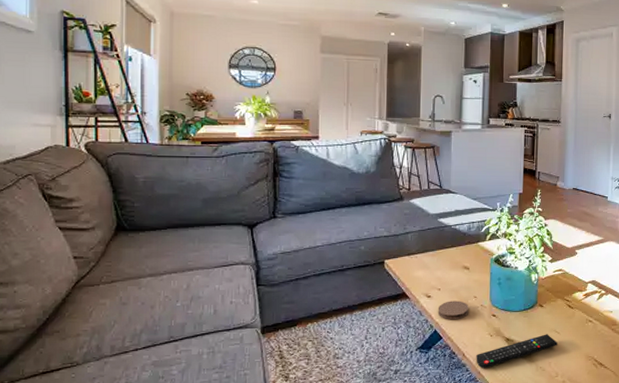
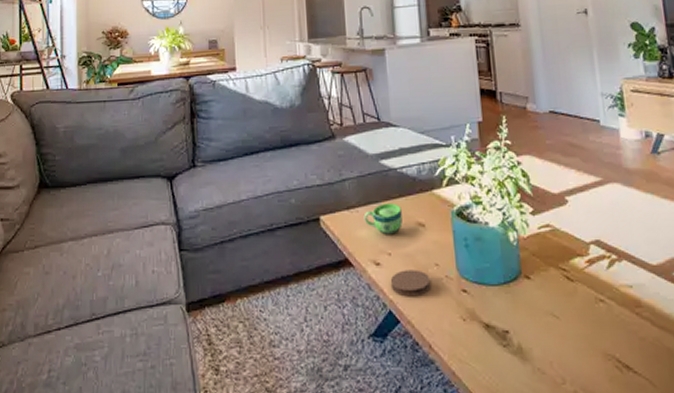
cup: none [421,252,452,275] -> present [363,204,403,235]
remote control: present [476,334,557,369] -> none [447,319,558,368]

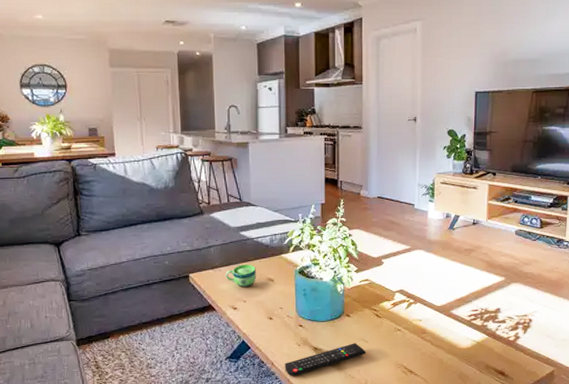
coaster: present [390,269,431,297] -> none [244,312,276,331]
remote control: none [447,319,558,368] -> present [285,343,366,377]

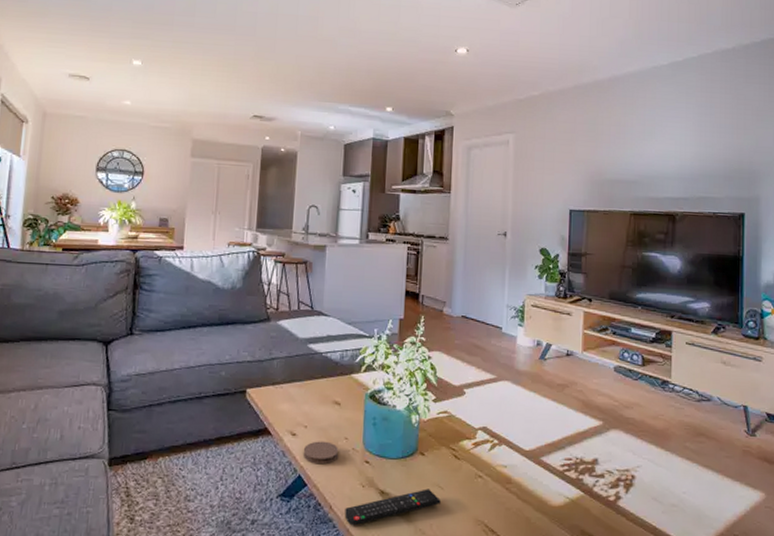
cup: present [225,265,256,288] -> none [286,383,322,410]
coaster: none [244,312,276,331] -> present [303,441,339,465]

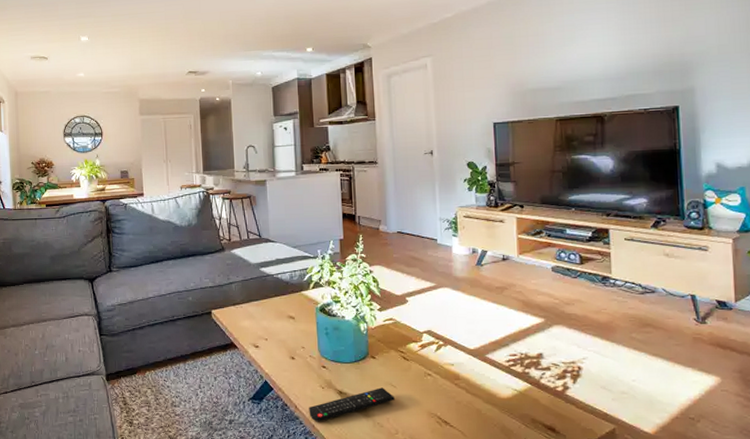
coaster: present [303,441,339,465] -> none [266,351,298,371]

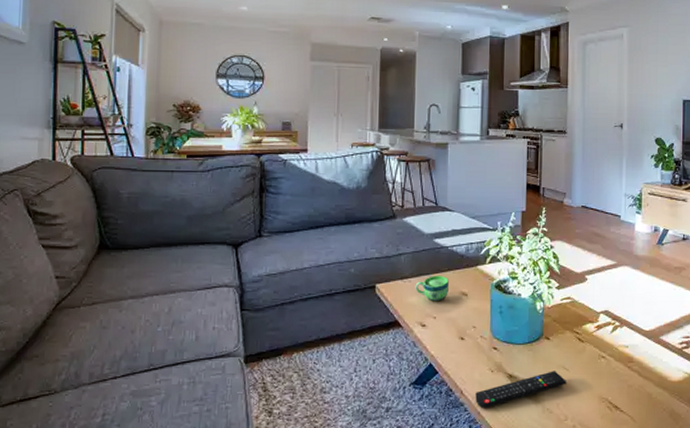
cup: none [246,301,277,325] -> present [415,276,449,302]

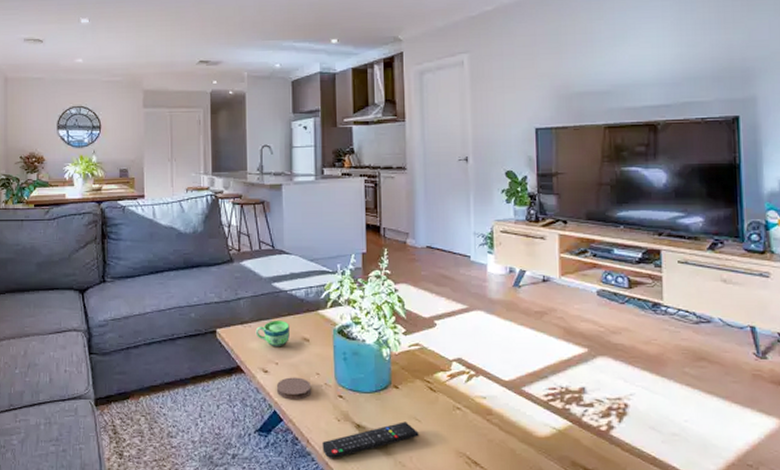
coaster: none [433,331,468,353] -> present [276,377,312,400]

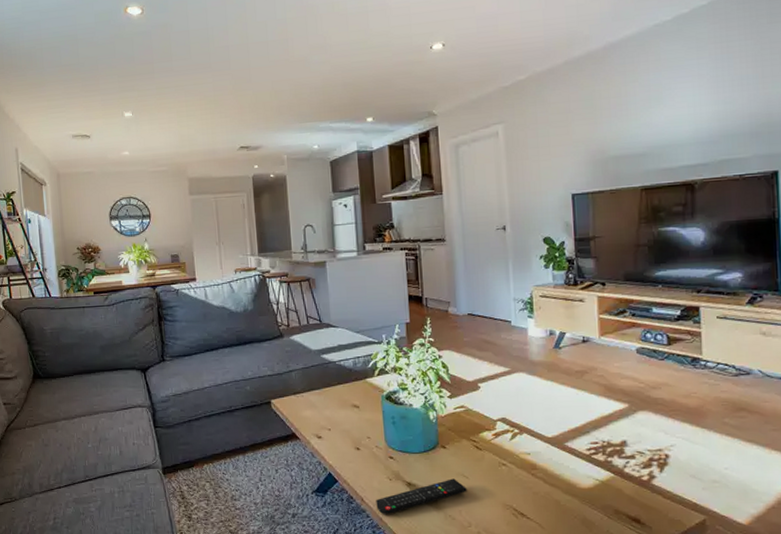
cup: present [255,321,290,347] -> none [308,390,340,415]
coaster: present [276,377,312,400] -> none [330,441,364,463]

